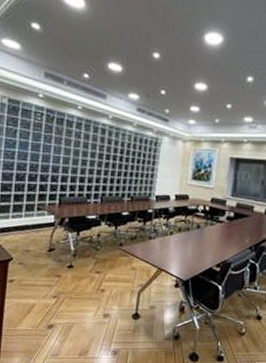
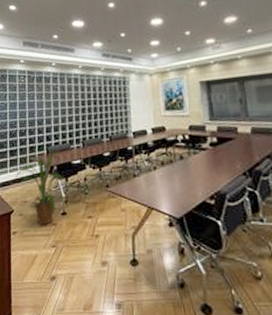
house plant: none [18,202,78,277] -> present [15,150,67,226]

